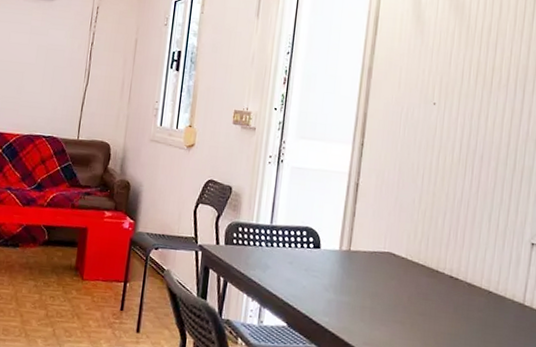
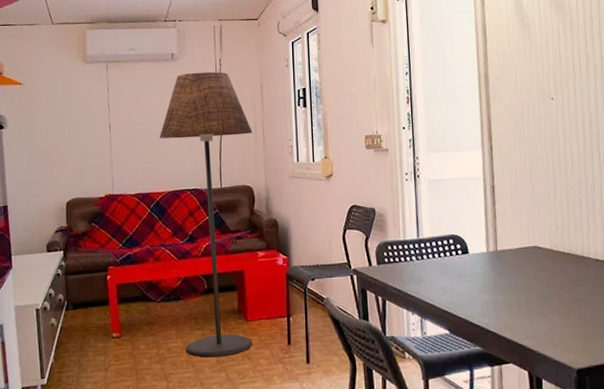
floor lamp: none [15,16,119,312] -> present [159,72,253,358]

